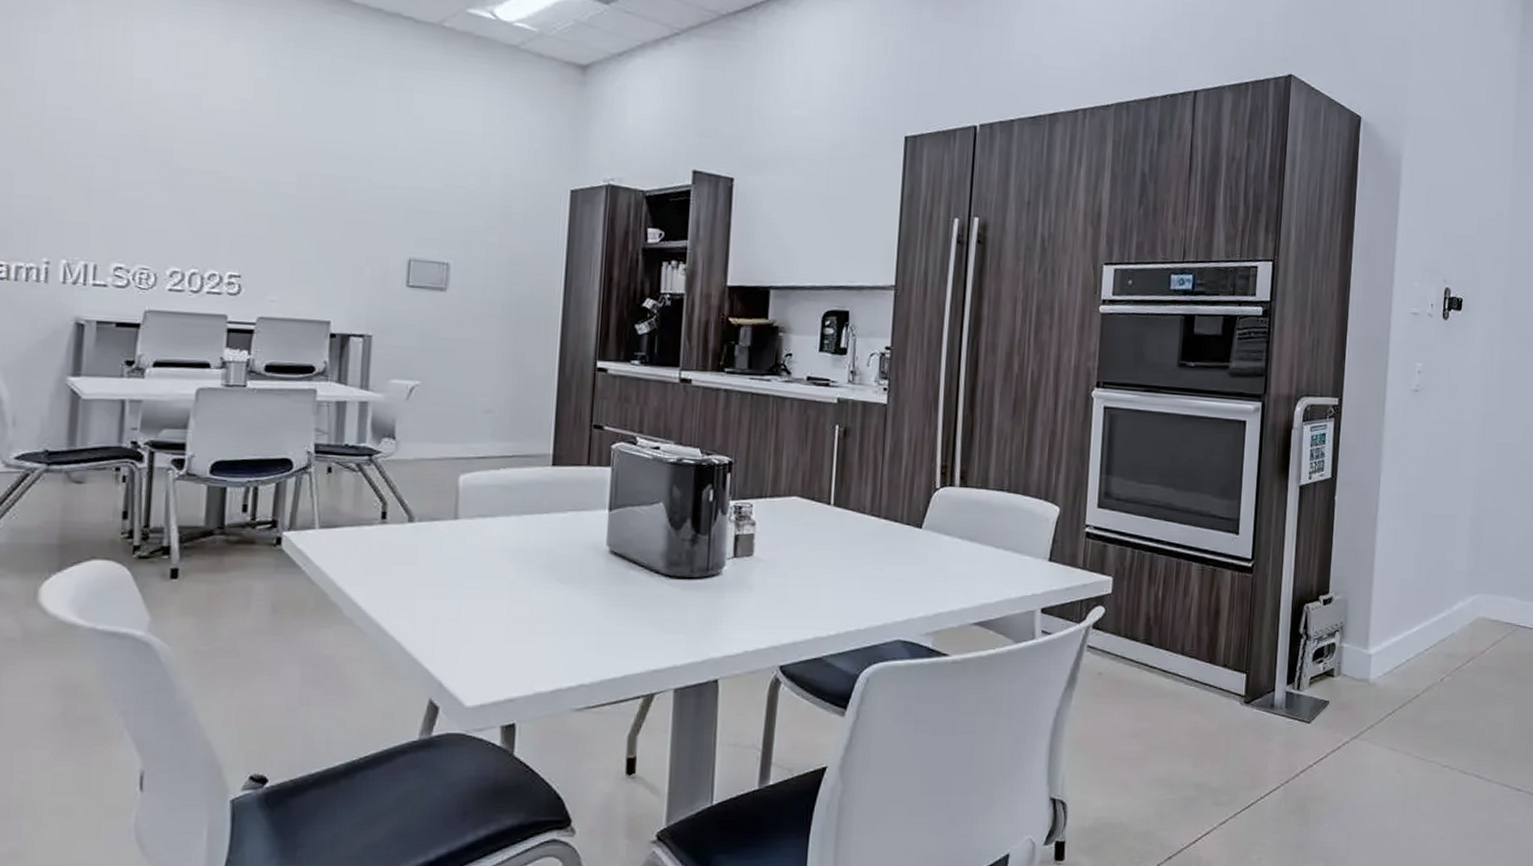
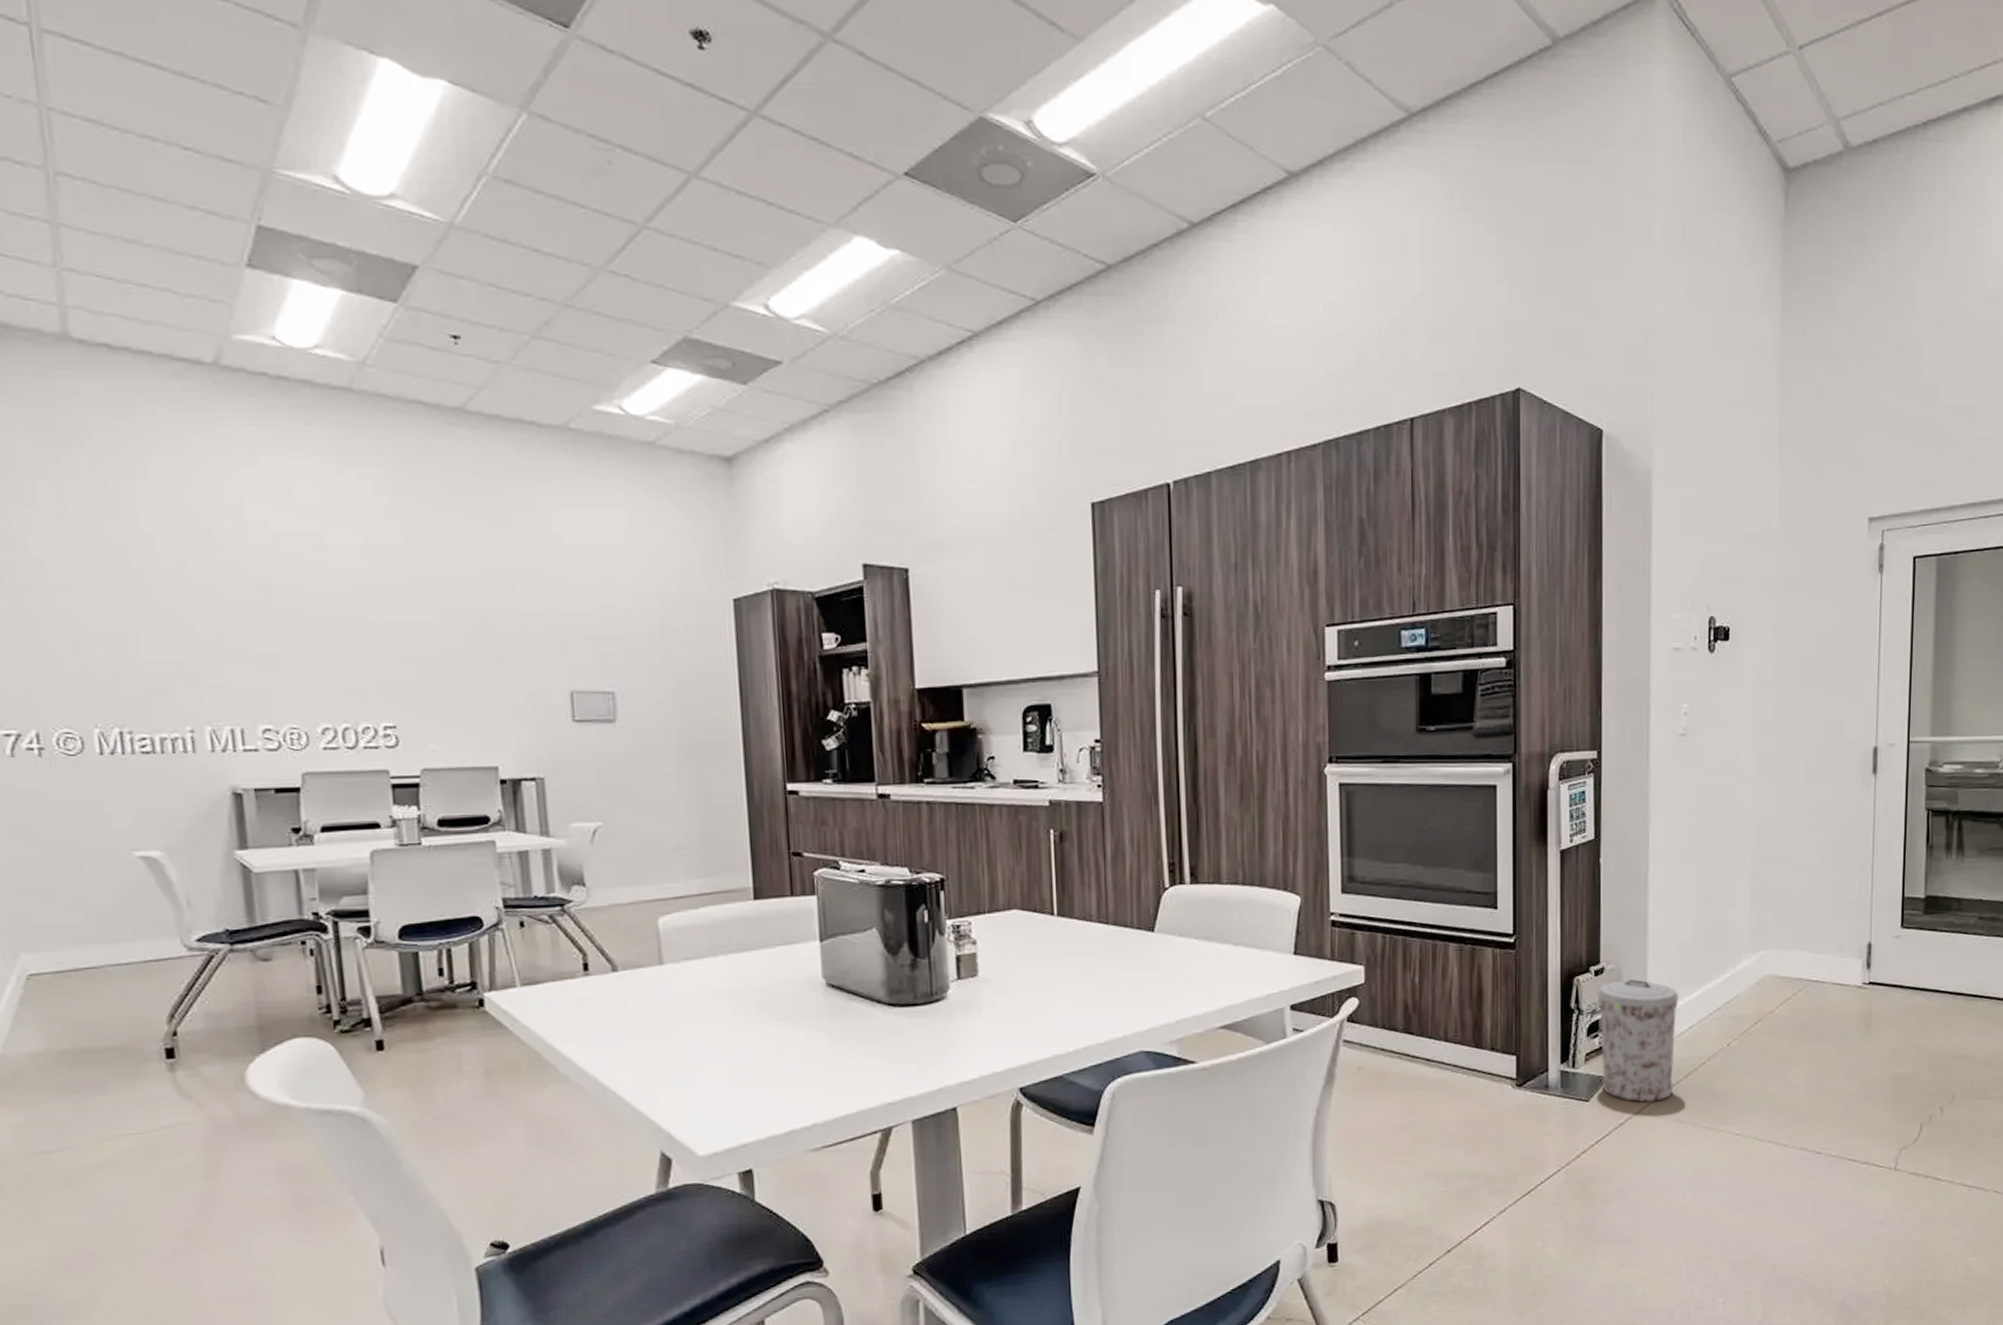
trash can: none [1323,611,1399,728] -> present [1597,979,1679,1103]

